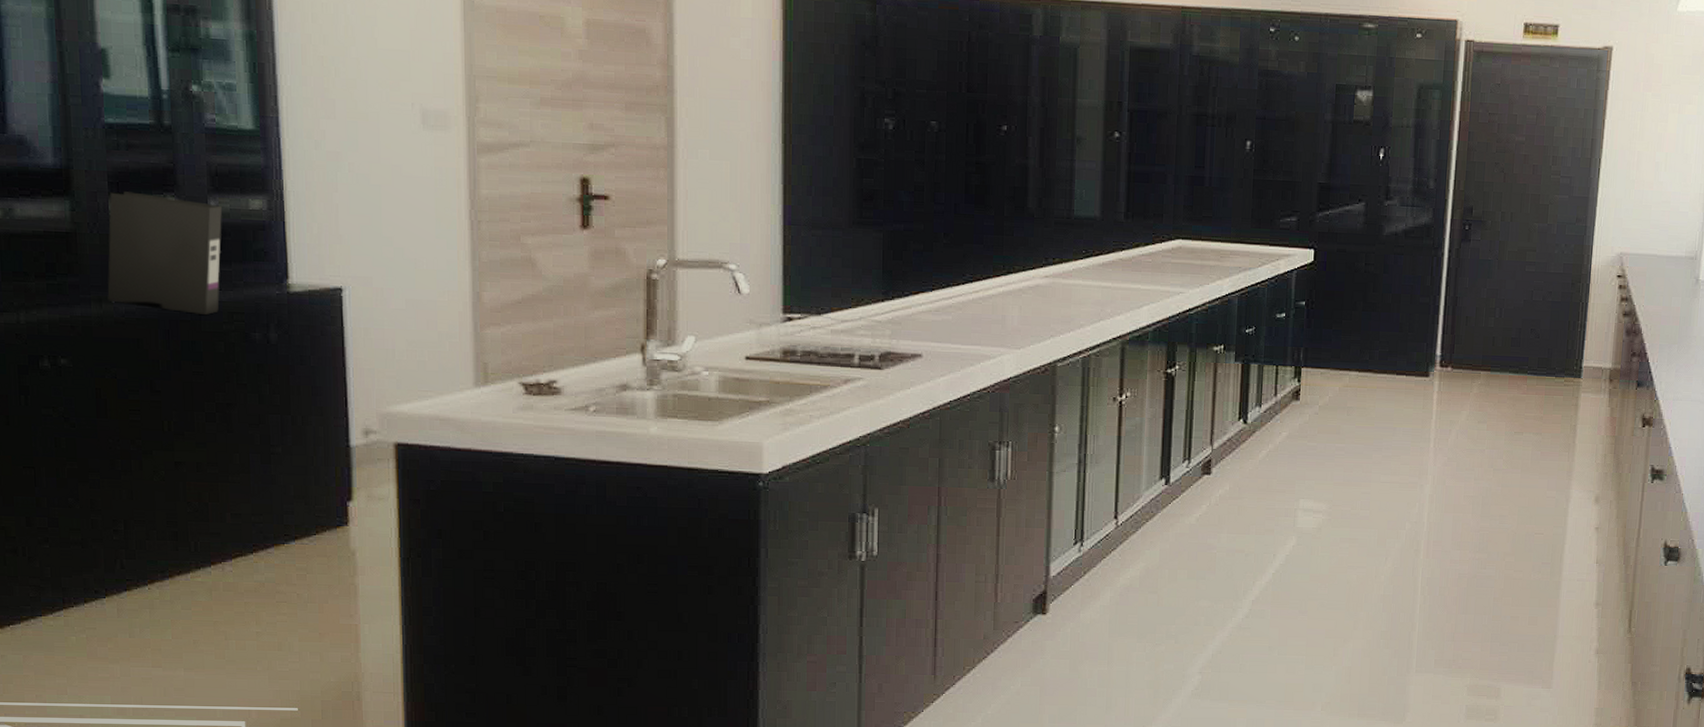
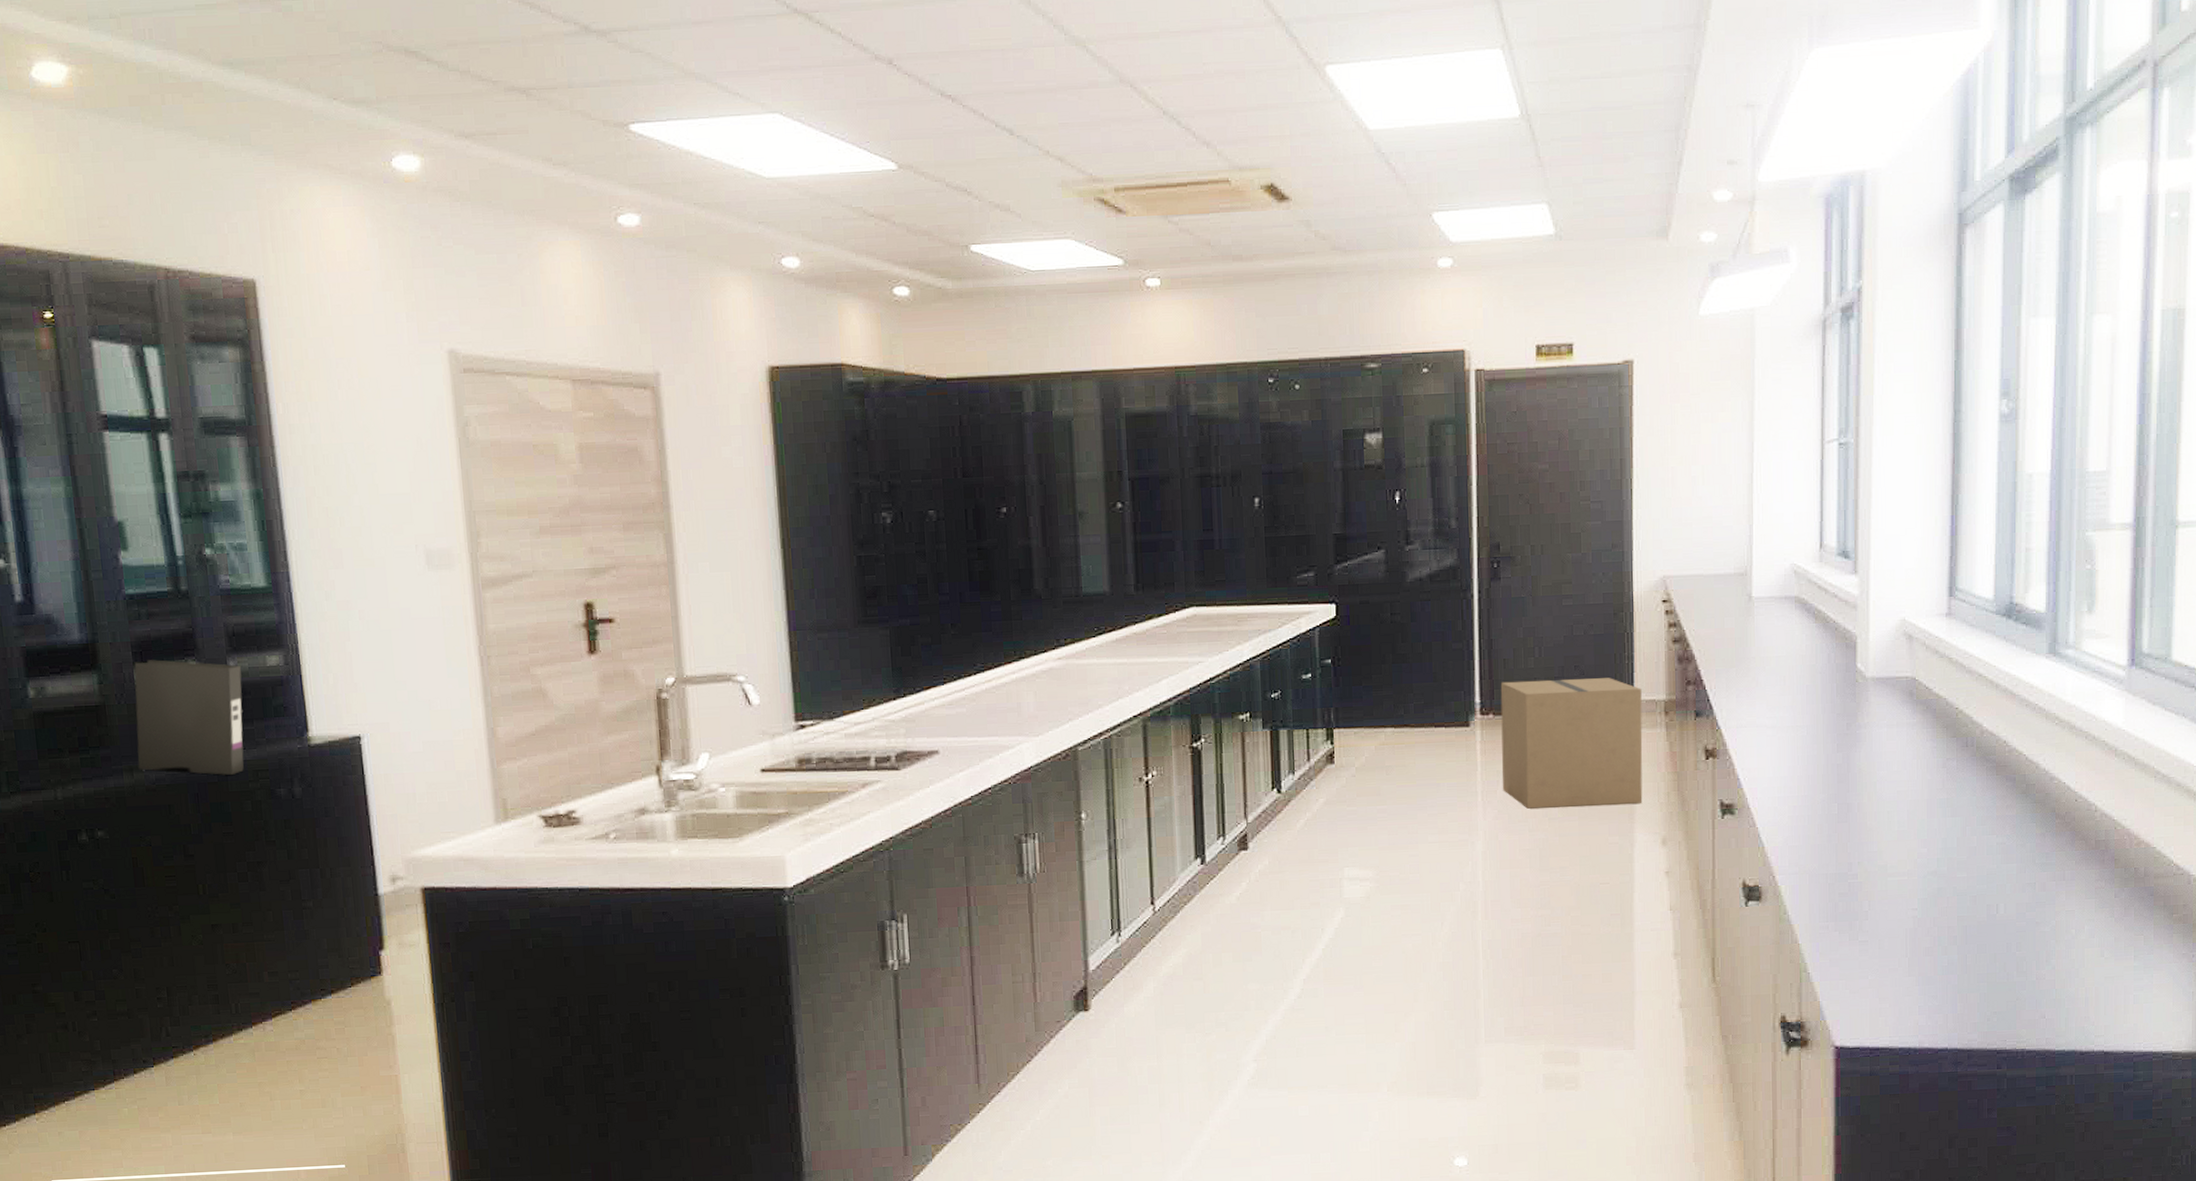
cardboard box: none [1453,337,1590,462] -> present [1500,678,1643,809]

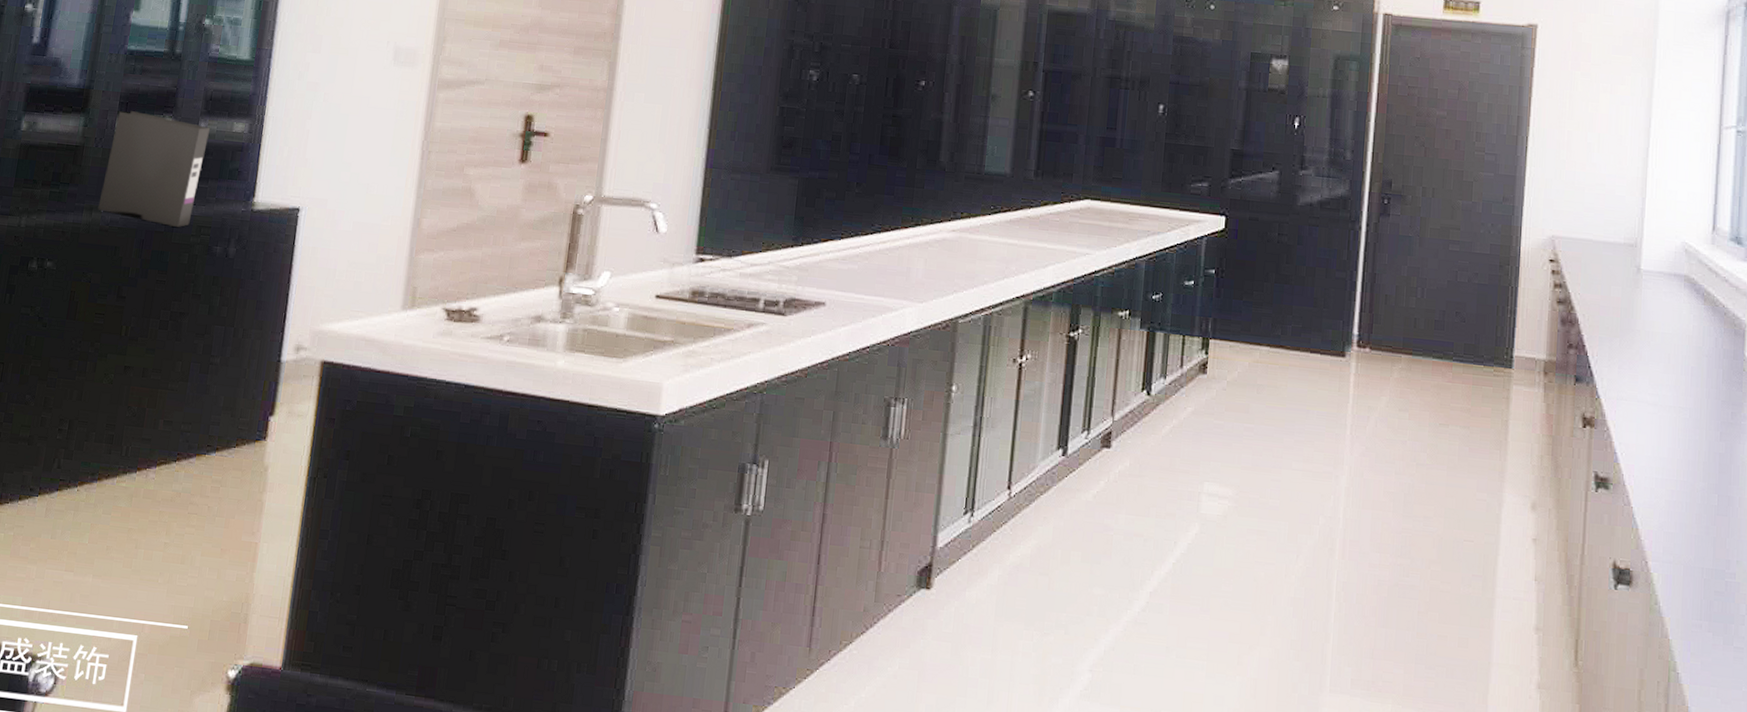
cardboard box: present [1500,678,1643,809] -> none [1372,317,1522,463]

